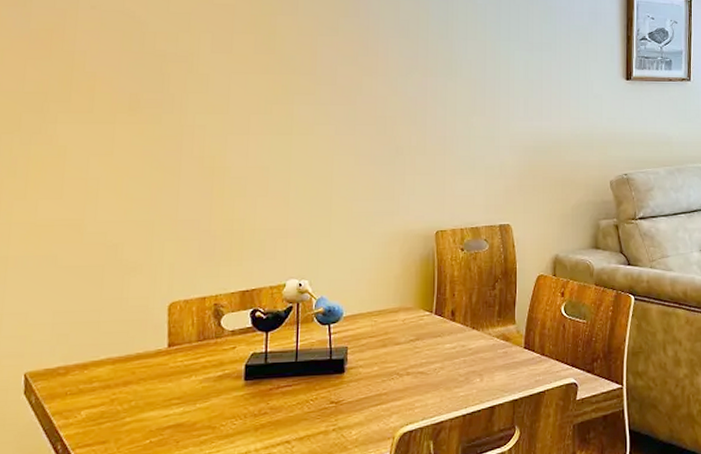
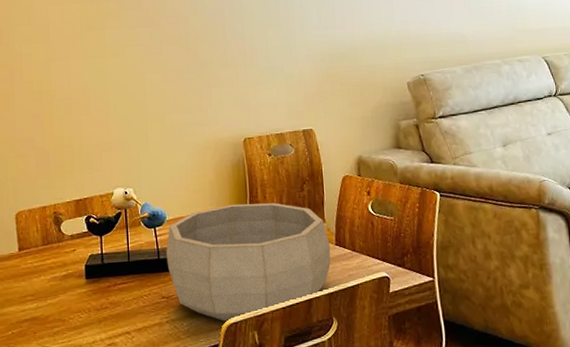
decorative bowl: none [339,301,519,430] -> present [166,202,331,322]

